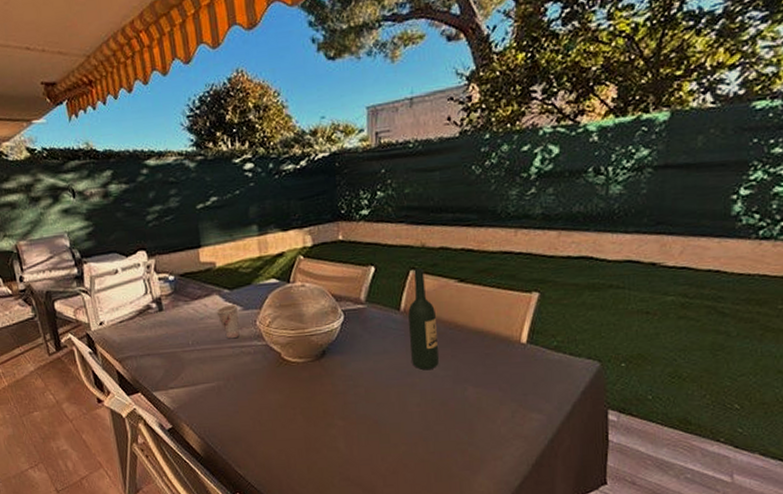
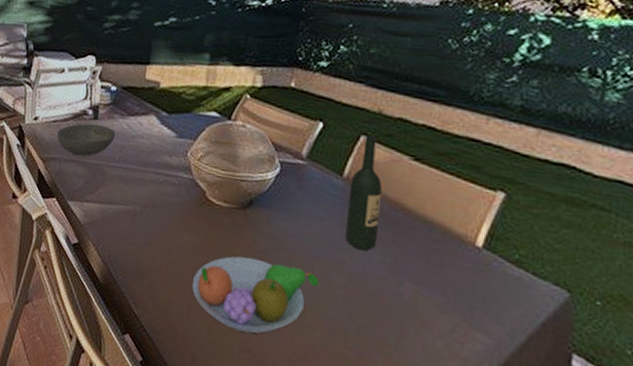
bowl: none [126,315,184,349] -> present [56,123,115,156]
cup: present [216,304,240,339] -> none [149,128,172,165]
fruit bowl: none [285,399,396,465] -> present [191,256,319,334]

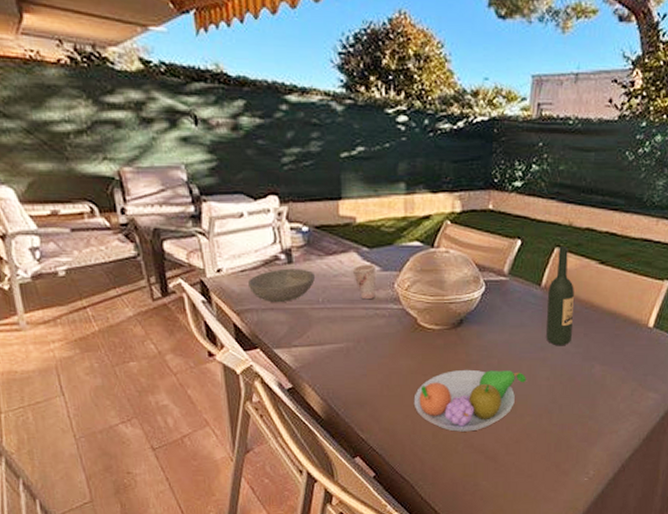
cup: none [149,128,172,165] -> present [352,264,375,300]

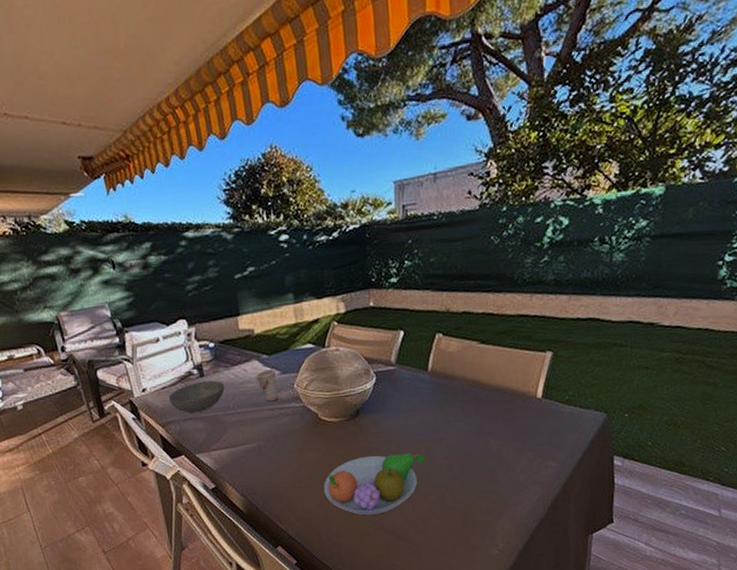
wine bottle: present [546,245,575,346] -> none [435,331,464,426]

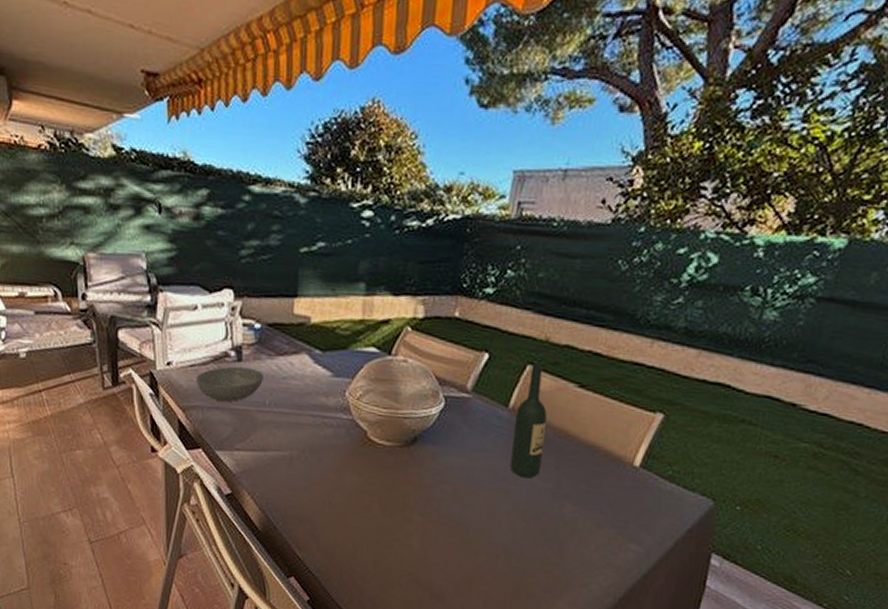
cup: present [255,369,278,402] -> none [302,367,327,407]
fruit bowl: present [323,453,425,516] -> none [356,493,484,564]
wine bottle: none [435,331,464,426] -> present [510,363,547,479]

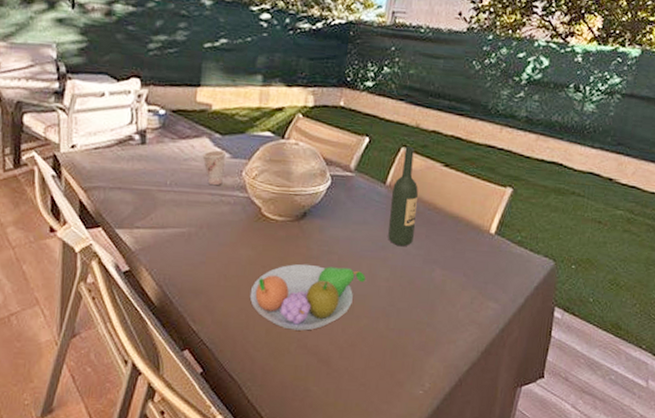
bowl: present [195,366,263,402] -> none [99,149,166,183]
cup: none [302,367,327,407] -> present [202,150,226,186]
fruit bowl: none [356,493,484,564] -> present [249,264,366,331]

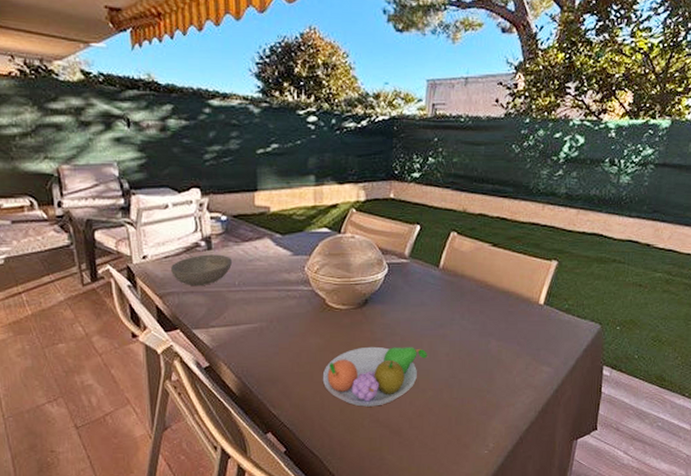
bowl: none [99,149,166,183] -> present [170,254,232,287]
cup: present [202,150,226,186] -> none [266,249,287,282]
wine bottle: present [388,146,419,247] -> none [445,230,471,323]

